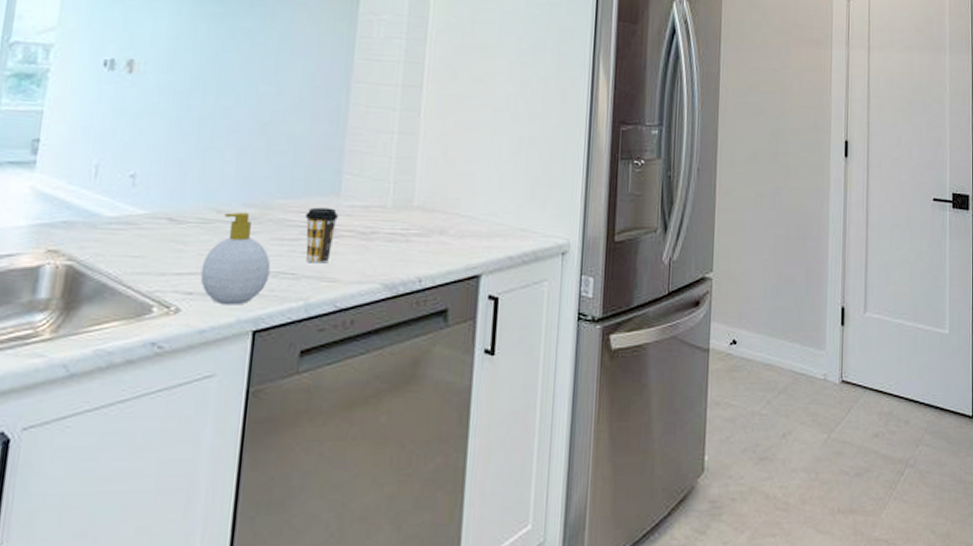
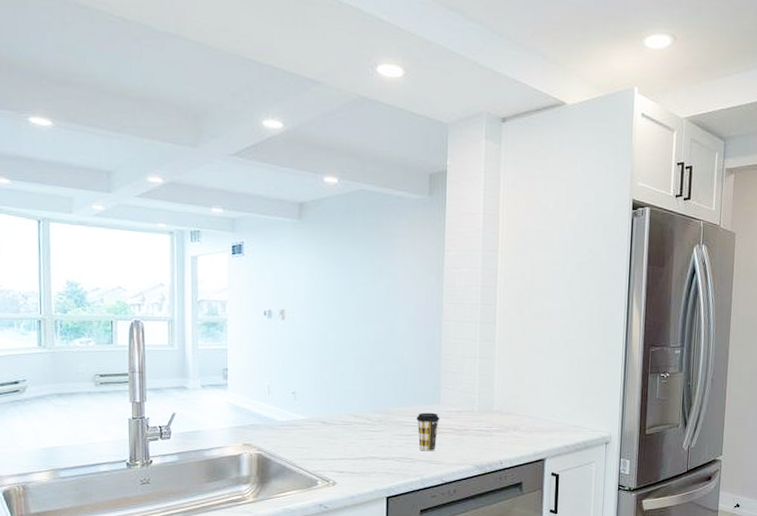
soap bottle: present [200,211,271,305] -> none [347,416,395,480]

